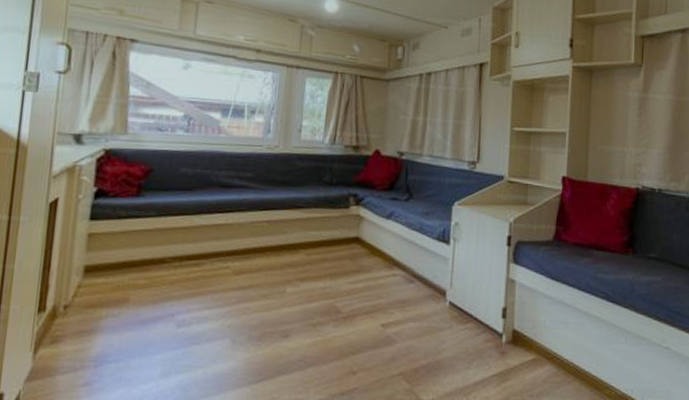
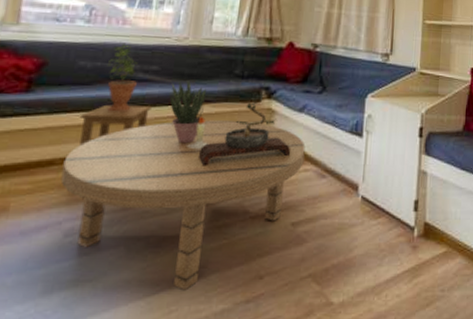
dining table: none [171,220,393,381] -> present [61,115,306,291]
stool: none [185,208,248,246] -> present [79,104,152,145]
potted plant: none [207,149,234,216] -> present [107,41,138,112]
potted plant: none [264,187,297,247] -> present [170,81,206,144]
bonsai tree: none [292,205,380,269] -> present [197,98,291,166]

